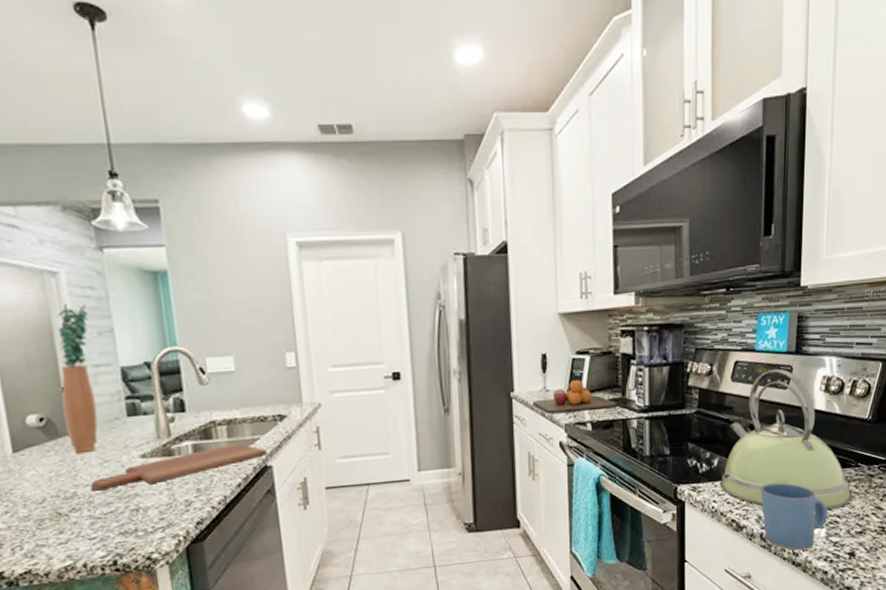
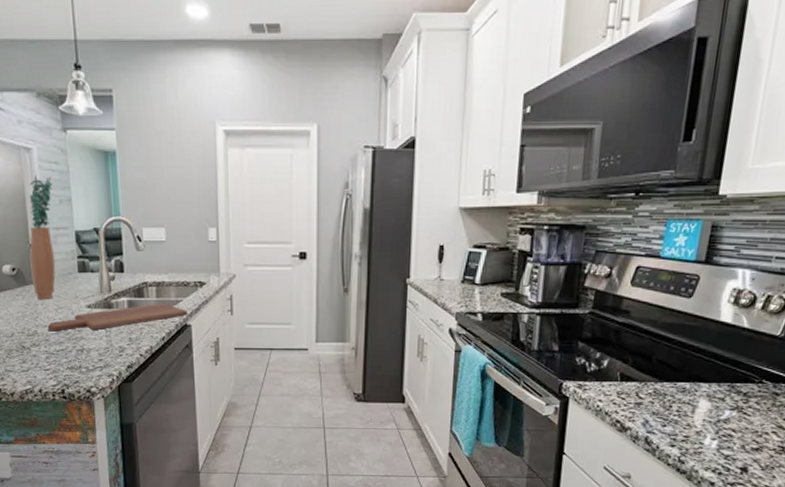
chopping board: present [532,380,618,413] -> none [426,272,510,302]
kettle: present [720,368,853,510] -> none [607,276,753,422]
mug: present [760,483,828,551] -> none [649,390,722,459]

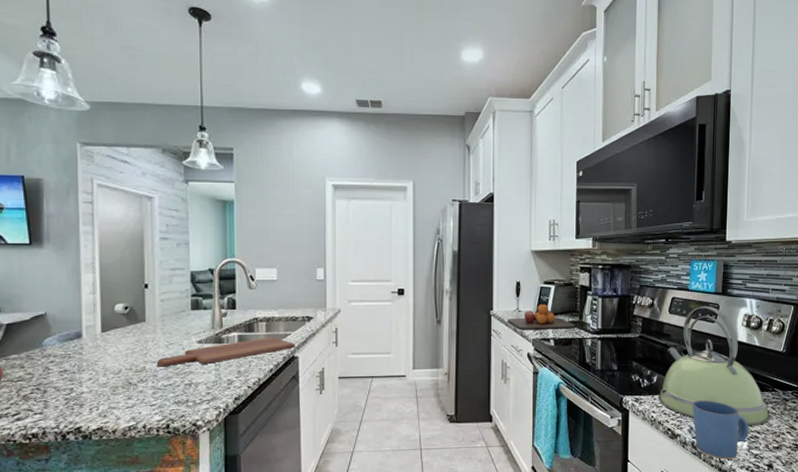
vase: present [29,175,56,300] -> none [143,221,171,337]
chopping board: none [426,272,510,302] -> present [507,304,576,330]
kettle: none [607,276,753,422] -> present [658,305,770,426]
mug: none [649,390,722,459] -> present [692,400,749,460]

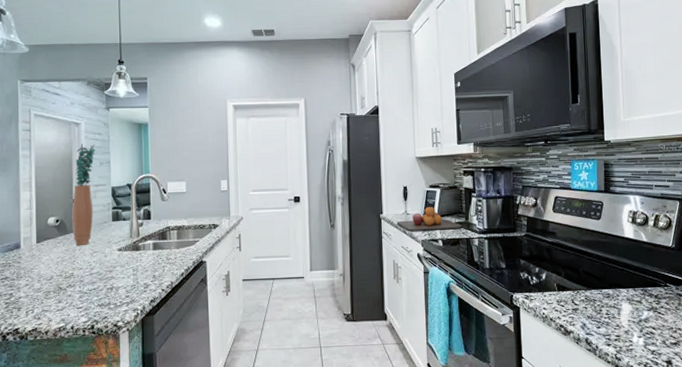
vase: none [143,221,171,337] -> present [72,144,95,246]
cutting board: present [156,337,295,367] -> none [82,243,203,273]
kettle: present [658,305,770,426] -> none [548,203,665,321]
mug: present [692,400,749,460] -> none [583,296,644,356]

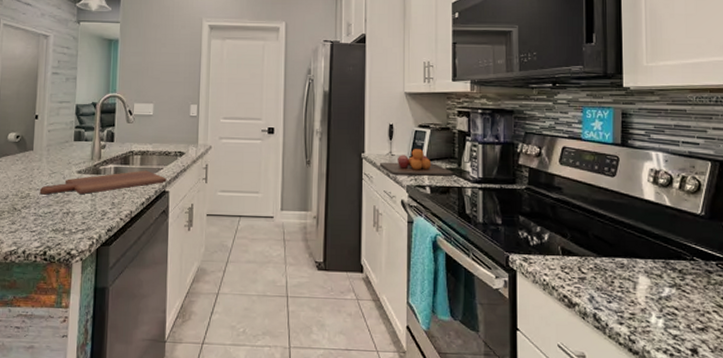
vase: present [72,144,95,246] -> none [32,57,63,165]
cutting board: none [82,243,203,273] -> present [39,170,167,195]

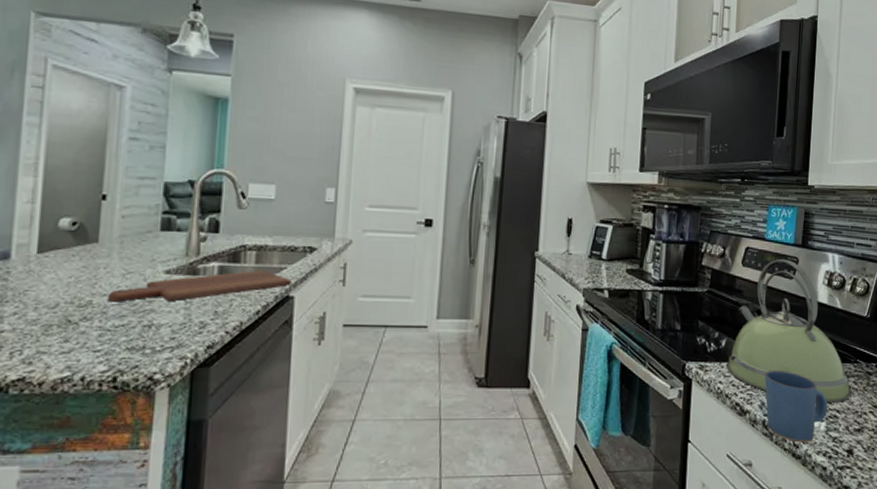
chopping board: present [379,149,454,176] -> none [554,247,635,278]
kettle: none [551,157,691,300] -> present [726,258,852,403]
mug: none [592,265,664,339] -> present [764,371,828,443]

